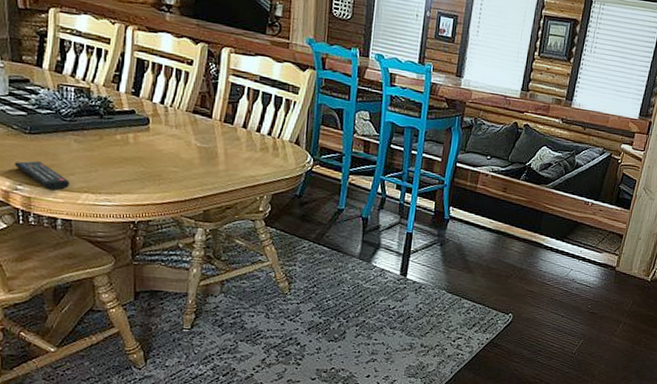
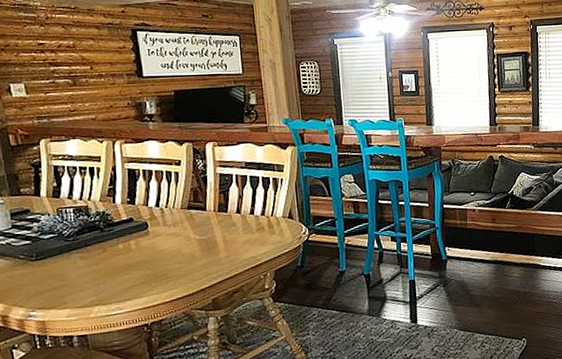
remote control: present [14,161,70,191] -> none [25,284,81,311]

